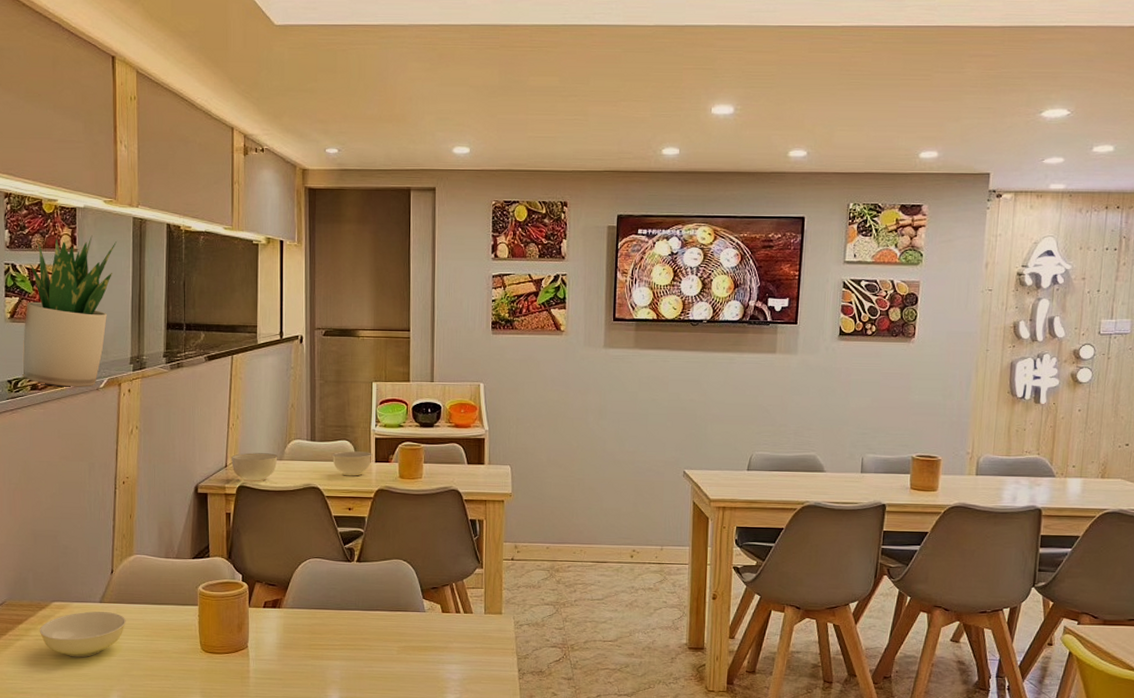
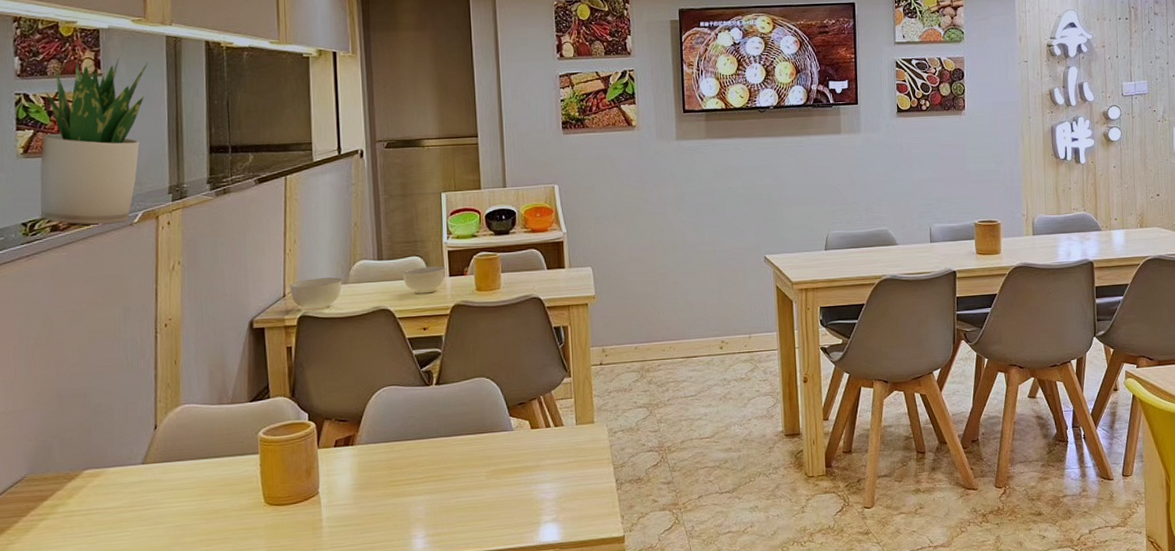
bowl: present [39,611,126,658] -> none [68,473,175,532]

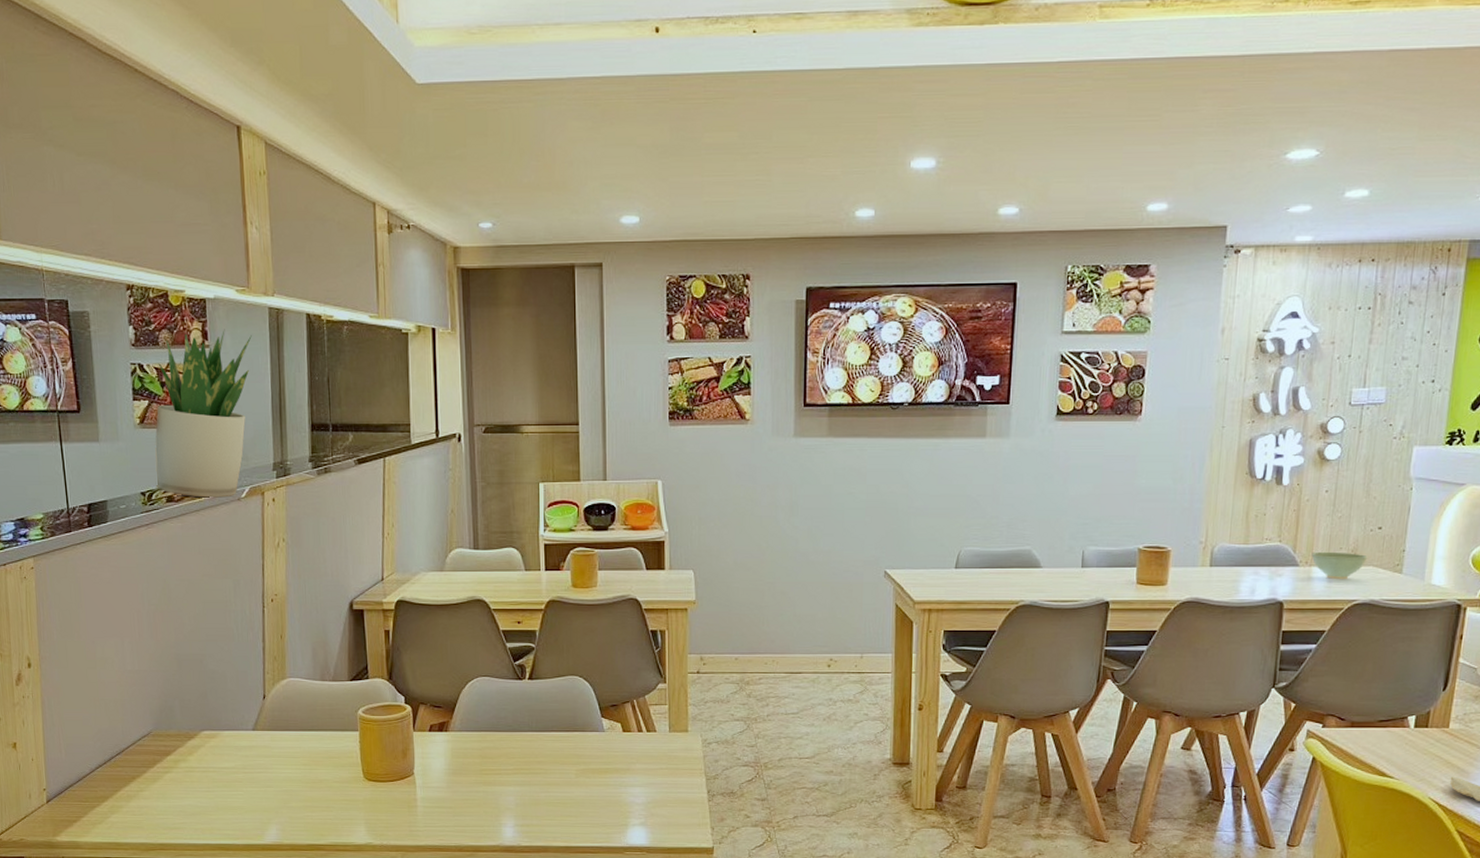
bowl: present [289,277,342,311] -> none [387,564,439,596]
soup bowl: present [401,266,446,294] -> none [497,559,542,587]
bowl: none [1110,216,1152,240] -> present [1311,551,1368,580]

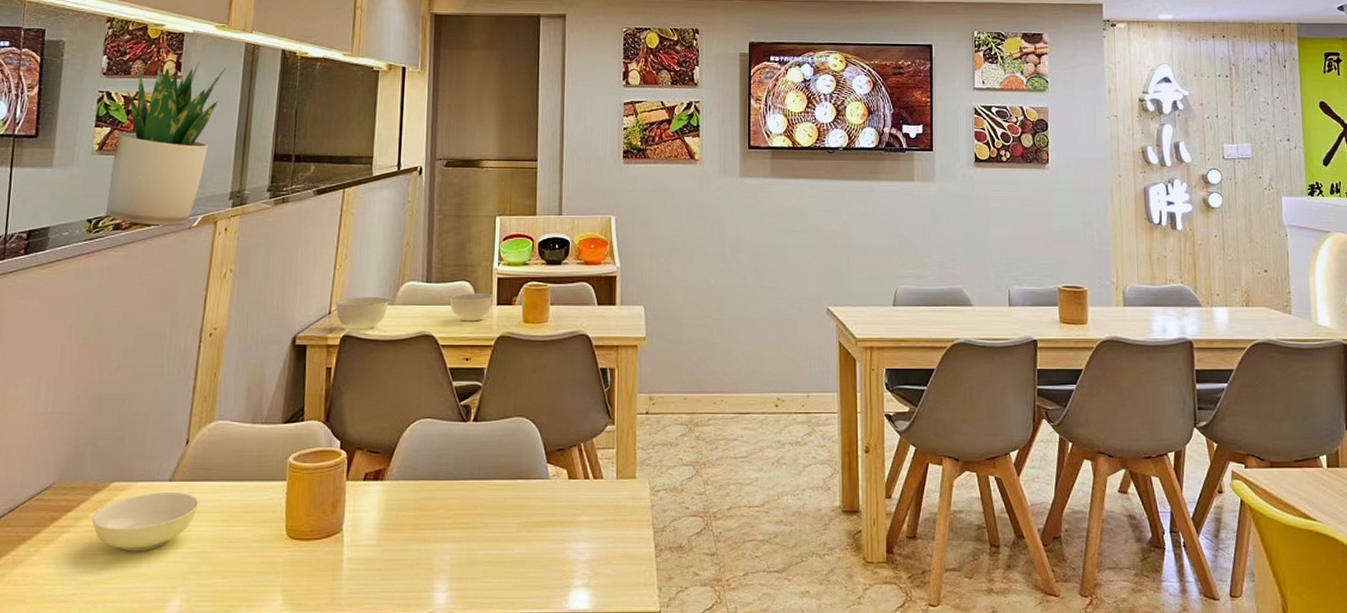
bowl: none [189,740,282,790] -> present [91,493,199,552]
bowl: none [387,564,439,596] -> present [335,297,389,331]
soup bowl: none [497,559,542,587] -> present [449,293,494,322]
bowl: present [1311,551,1368,580] -> none [1211,292,1260,320]

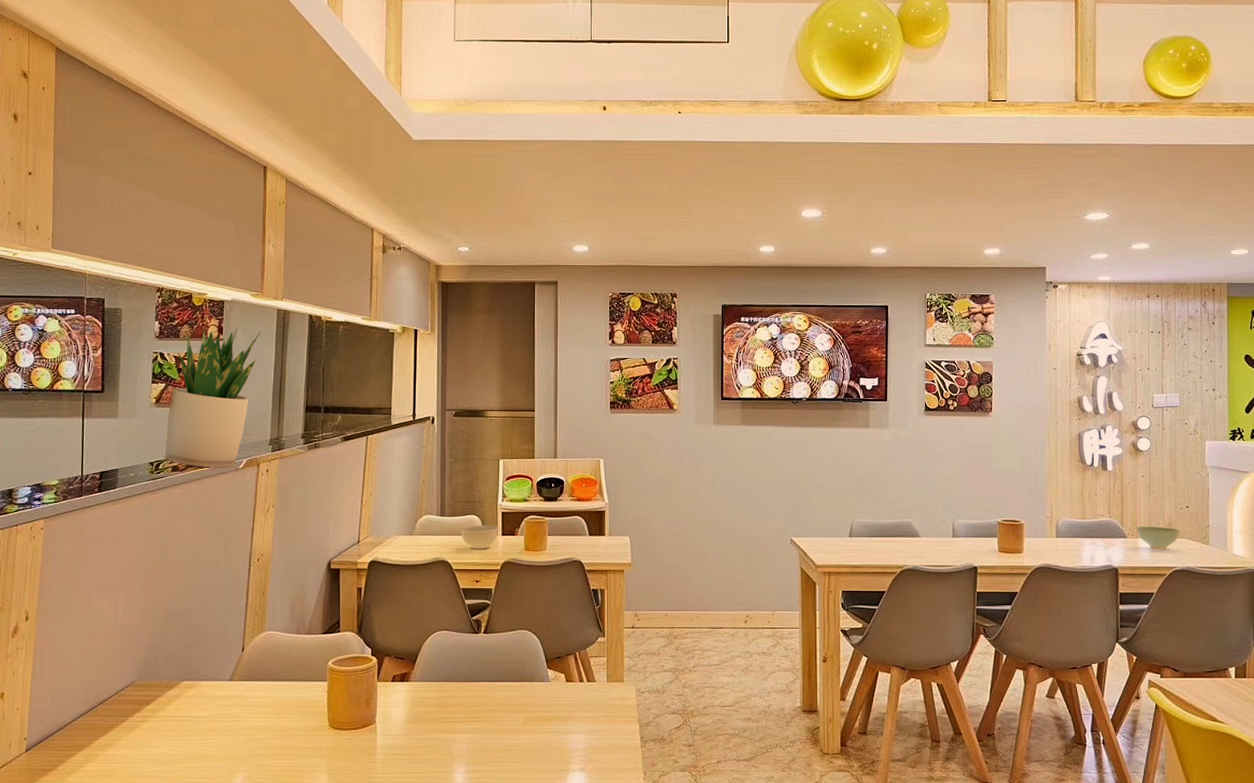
bowl: present [91,493,199,552] -> none [167,690,255,738]
bowl: present [335,297,389,331] -> none [363,528,409,557]
bowl: none [1211,292,1260,320] -> present [1136,526,1181,550]

